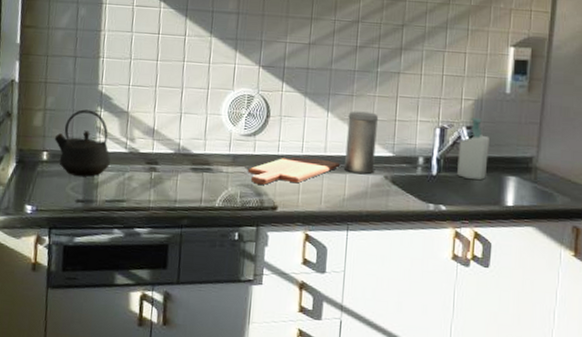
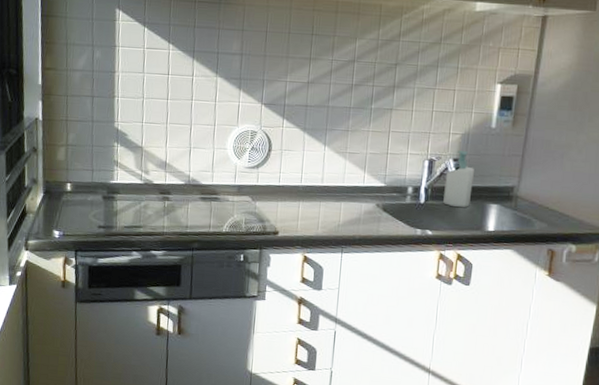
kettle: present [54,109,110,177] -> none [76,145,127,205]
cutting board: present [248,155,341,185] -> none [252,185,336,212]
canister: present [343,111,379,175] -> none [339,145,372,203]

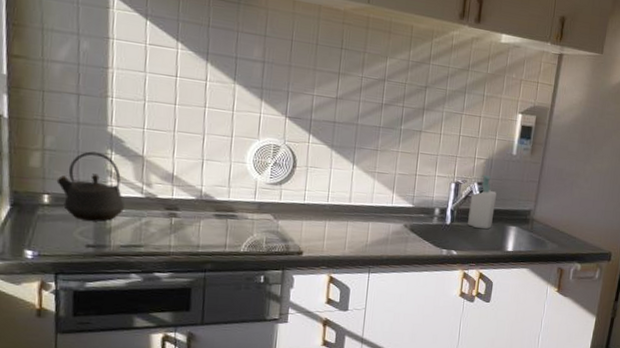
kettle: none [76,145,127,205] -> present [56,151,124,222]

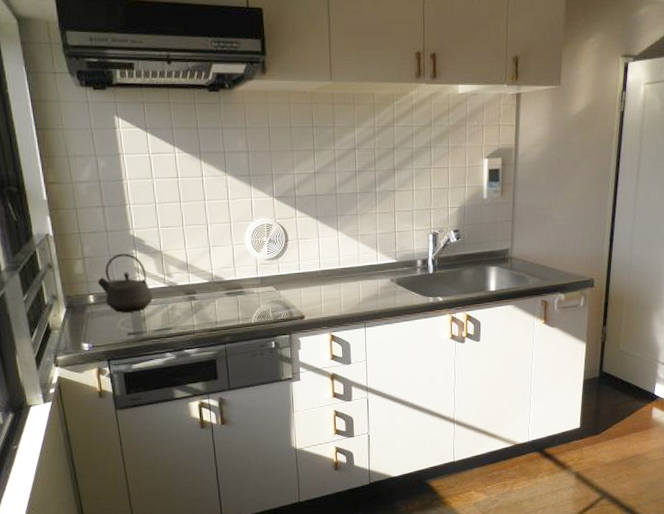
soap bottle: present [468,175,497,230] -> none [449,222,473,274]

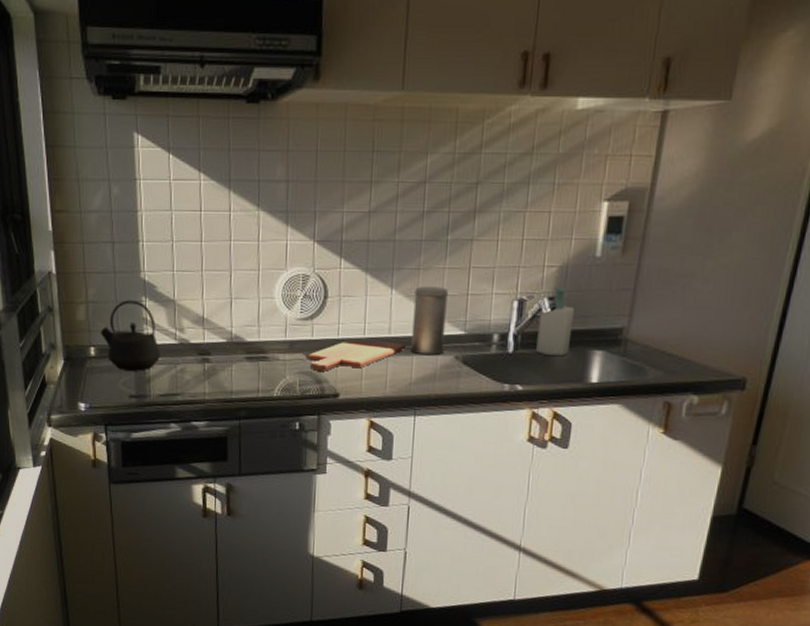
cutting board: none [276,271,354,299] -> present [307,338,407,371]
canister: none [355,227,382,281] -> present [409,286,449,356]
soap bottle: none [449,222,473,274] -> present [536,287,574,357]

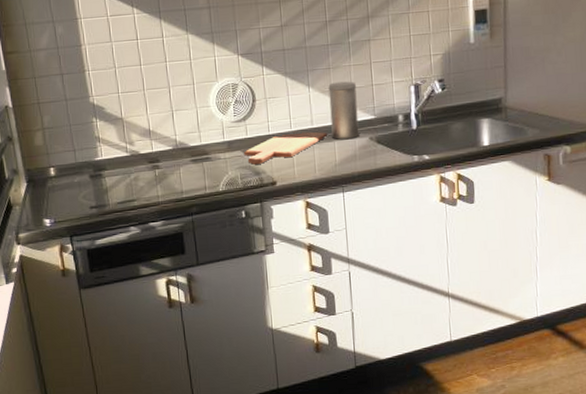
kettle: present [100,300,160,371] -> none [57,122,115,185]
soap bottle: present [536,287,574,357] -> none [433,70,462,129]

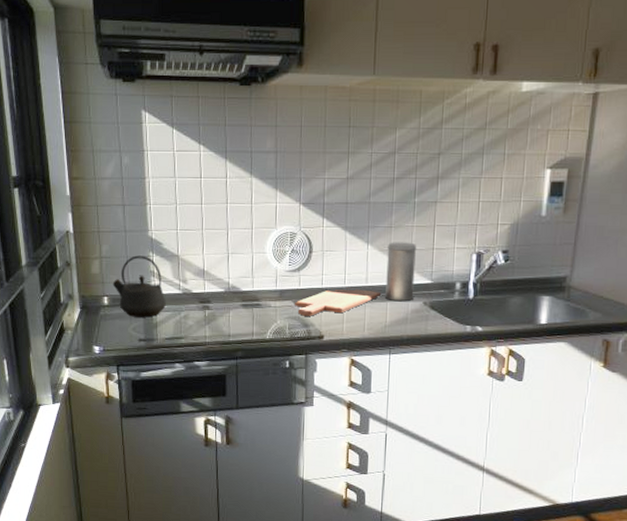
kettle: none [57,122,115,185] -> present [112,255,166,318]

